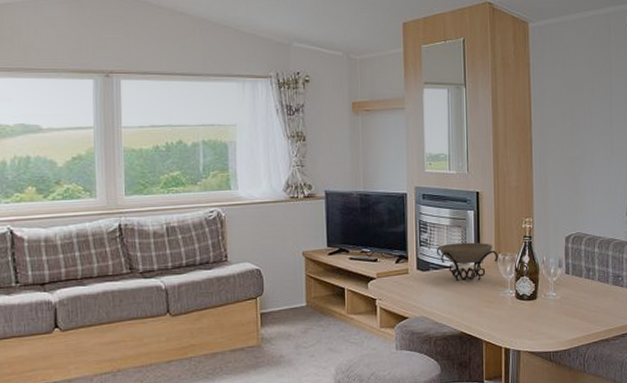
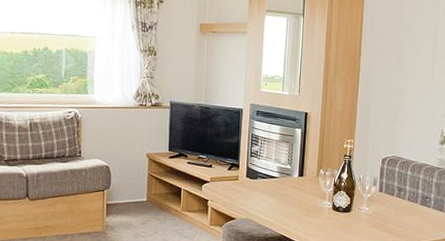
decorative bowl: present [437,242,499,282] -> none [265,156,321,192]

